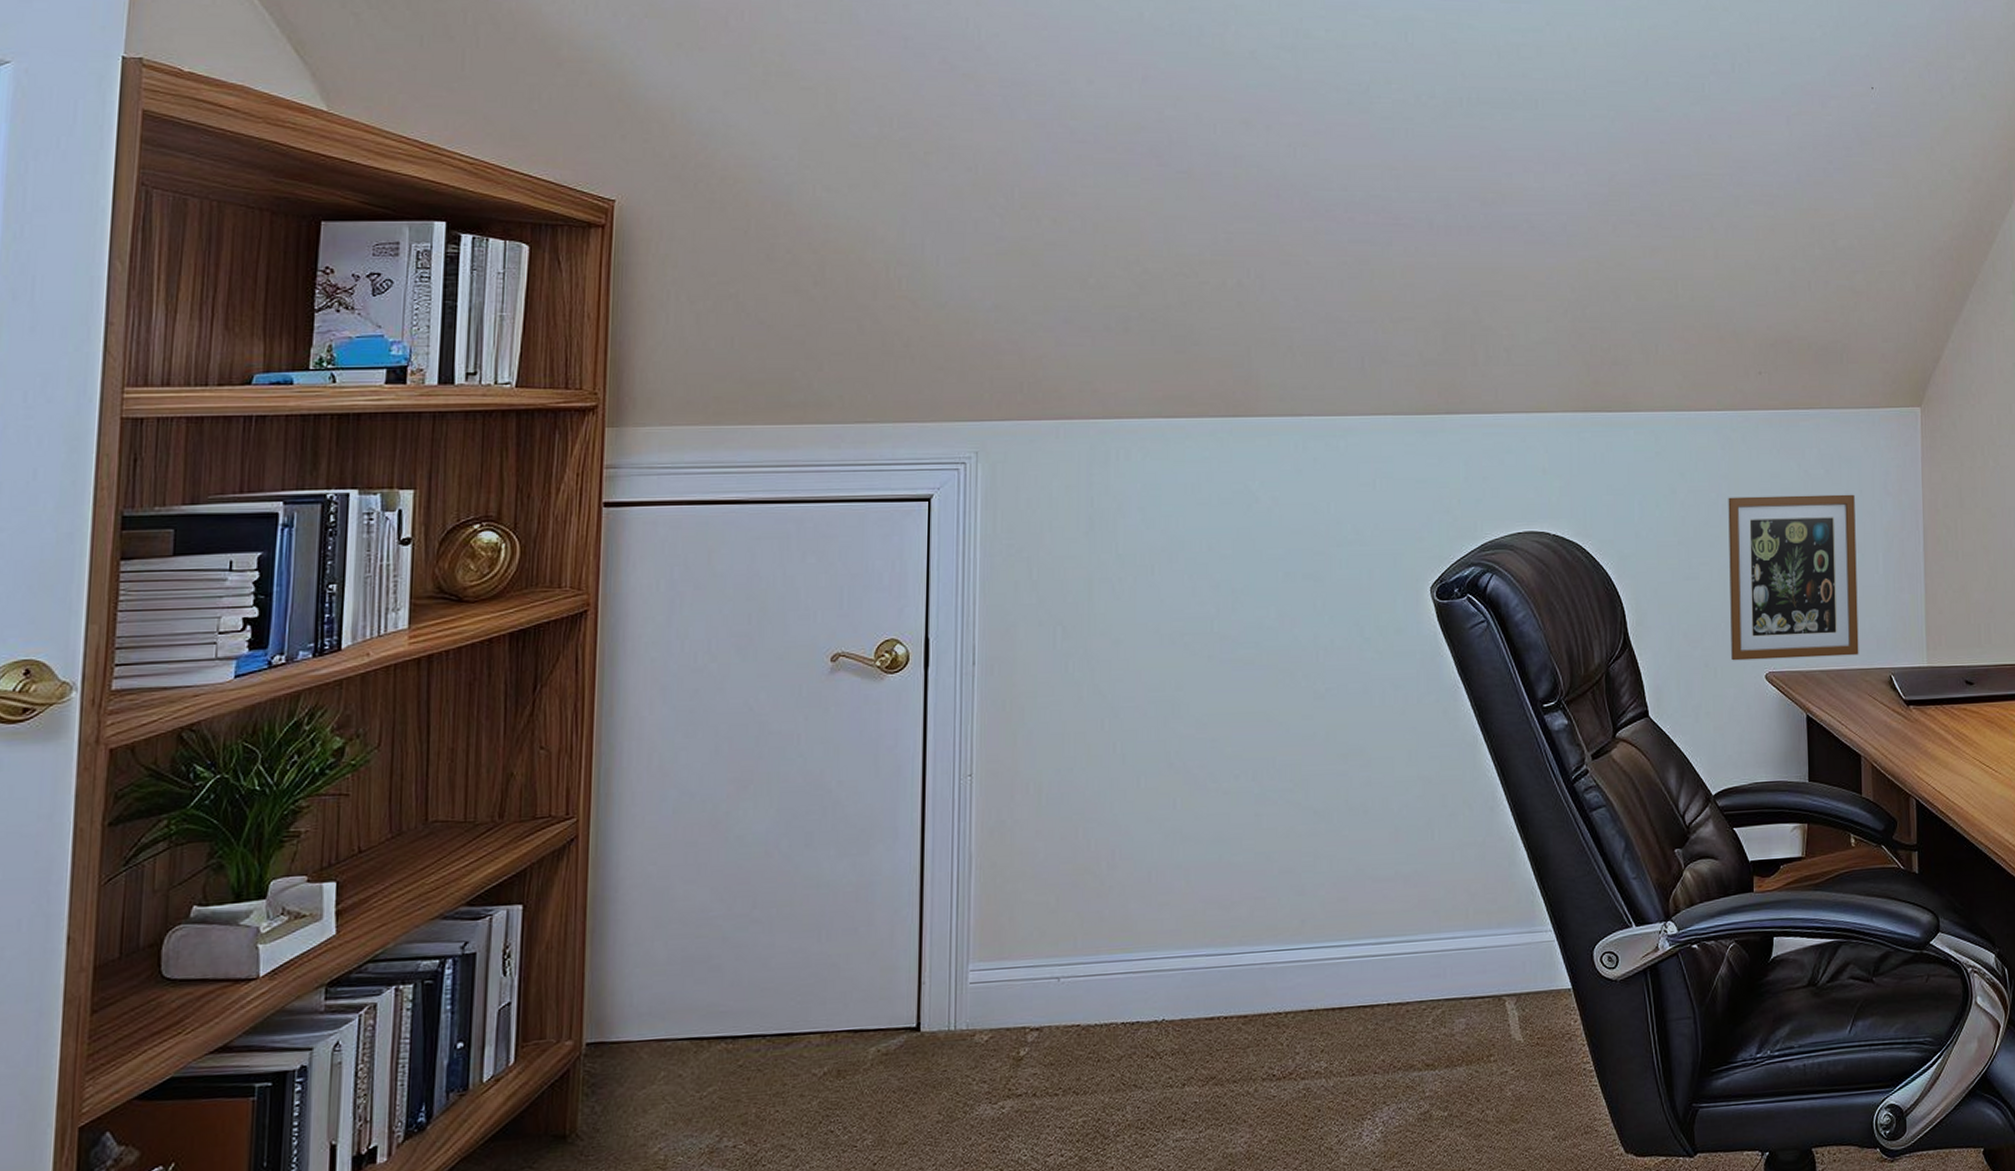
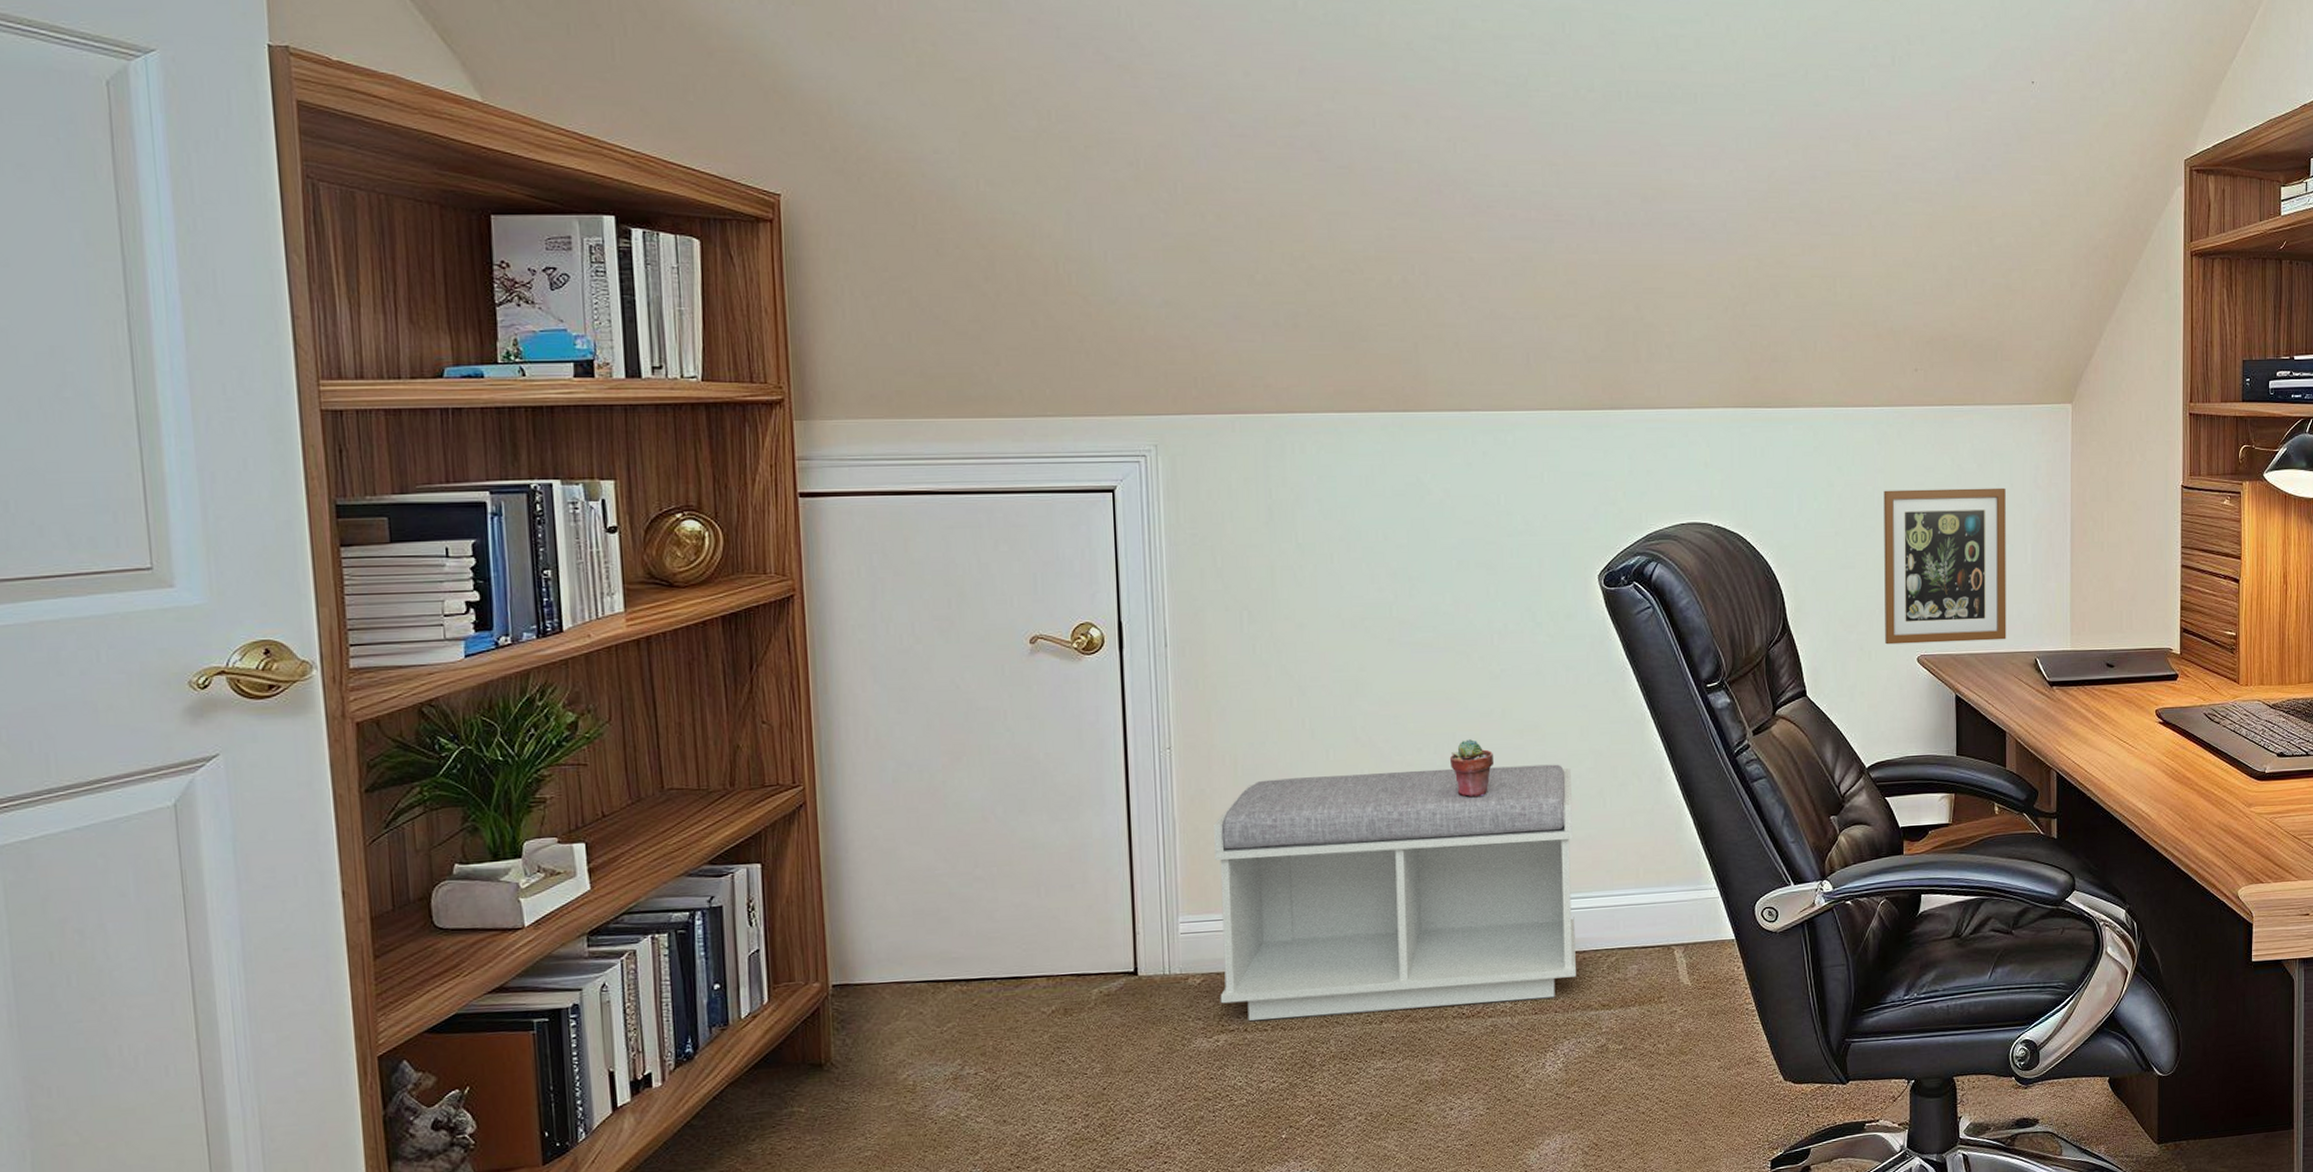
bench: none [1008,792,1399,1084] -> present [1214,764,1576,1021]
potted succulent: none [1269,765,1316,829] -> present [1450,739,1495,798]

